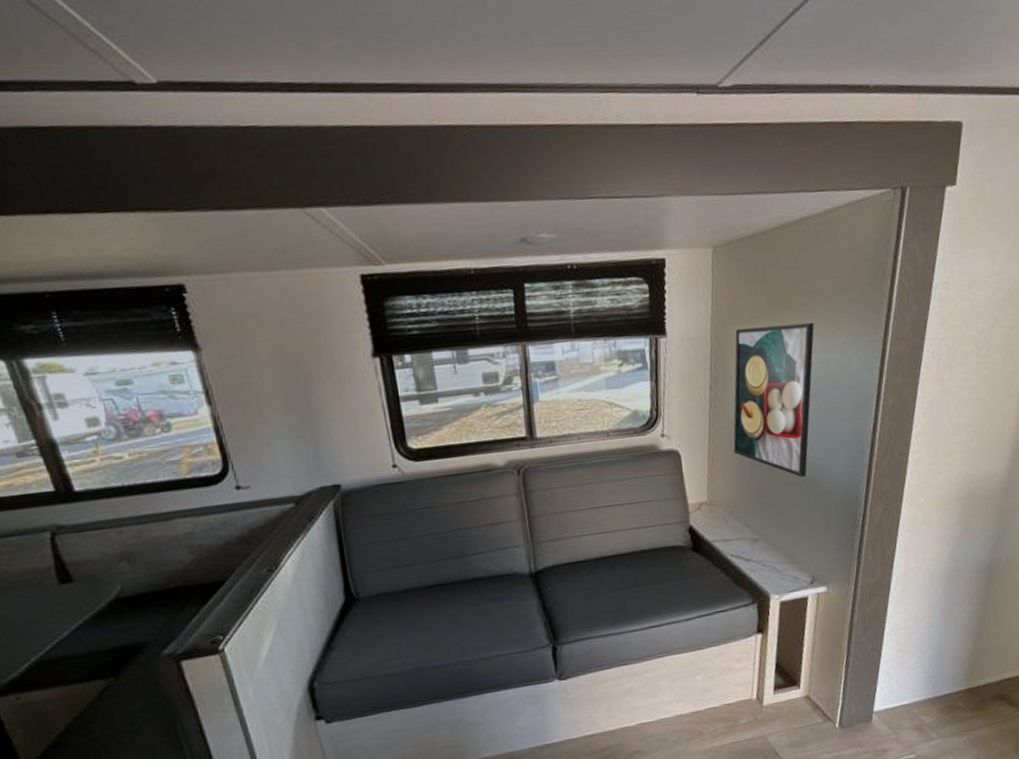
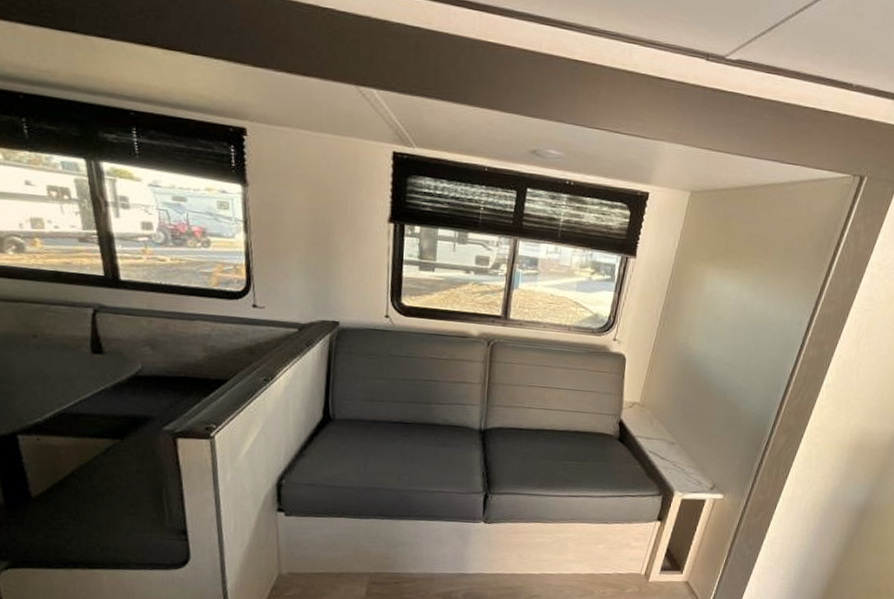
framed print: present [733,322,815,477] -> none [671,265,762,400]

